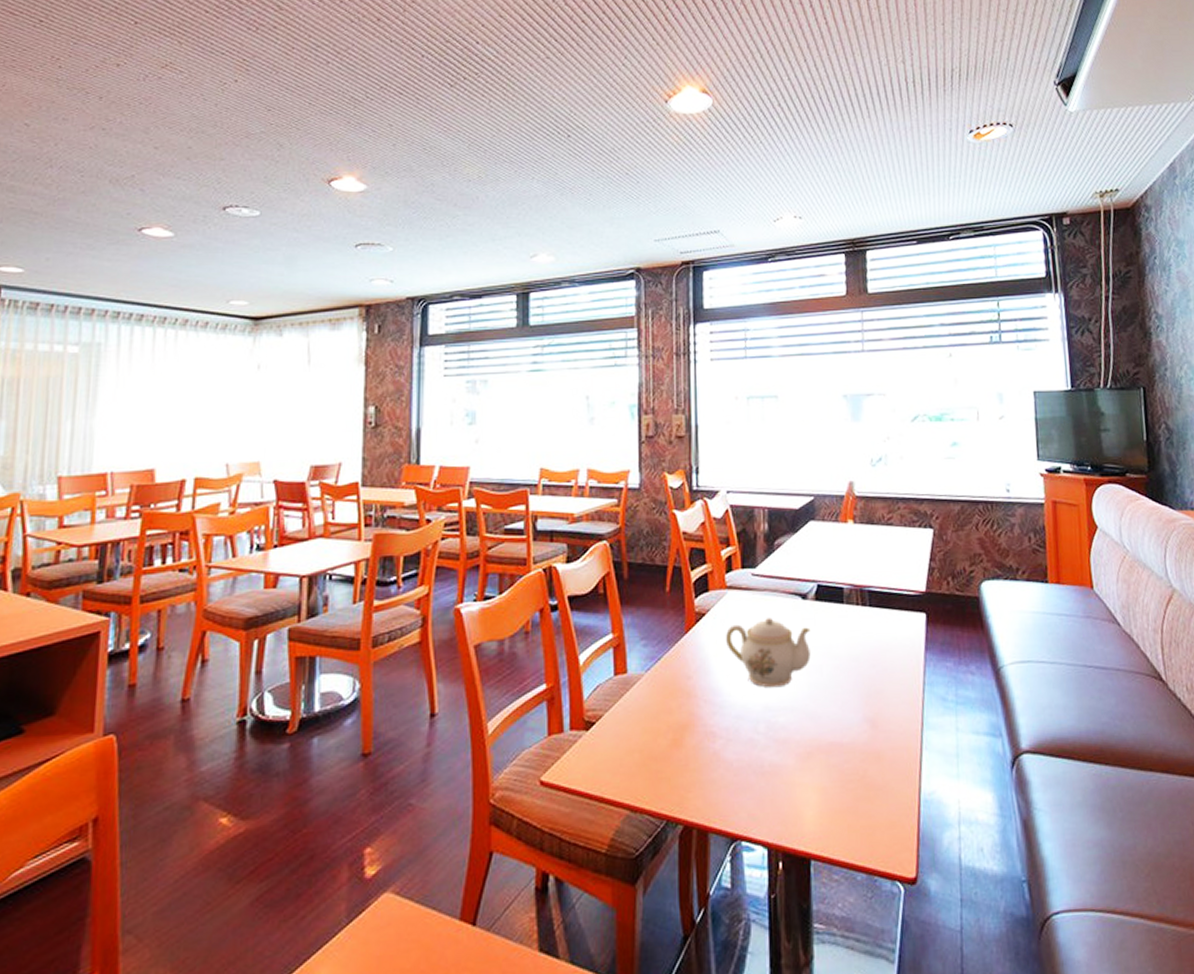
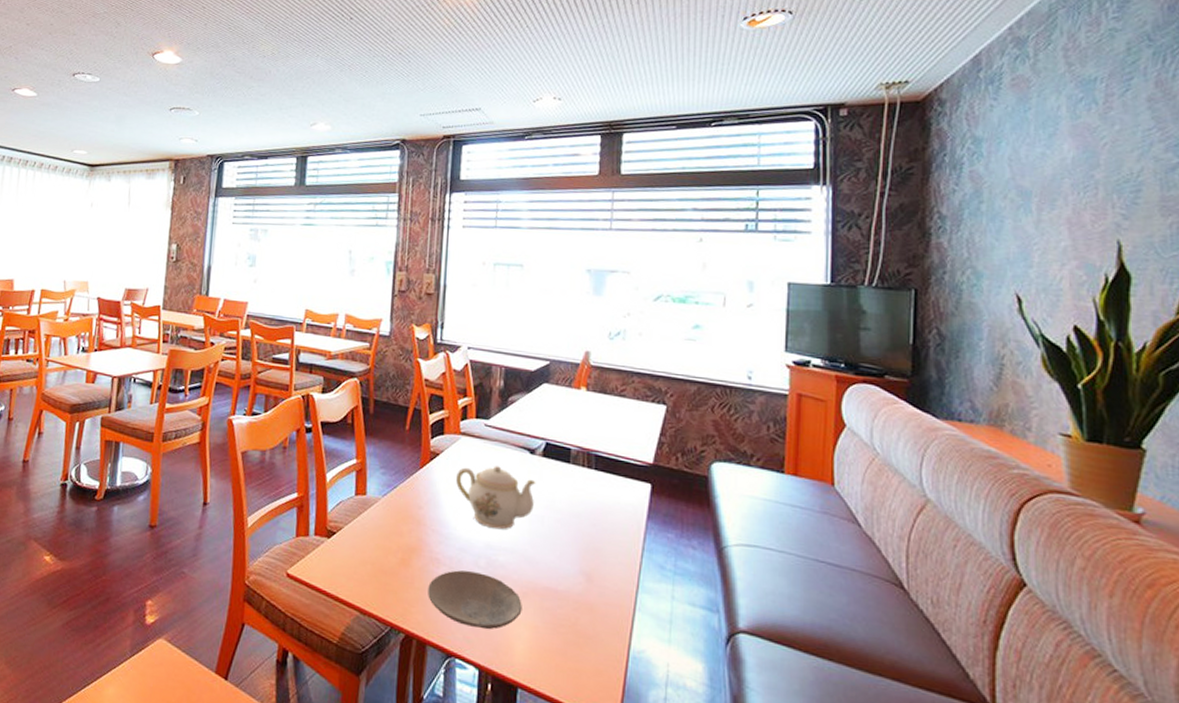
plate: none [705,739,808,802] -> present [428,570,522,630]

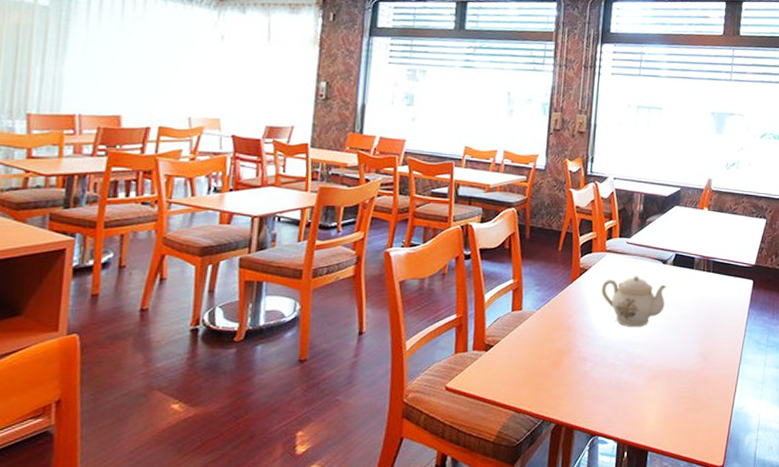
plate: present [428,570,522,630] -> none [576,364,653,410]

